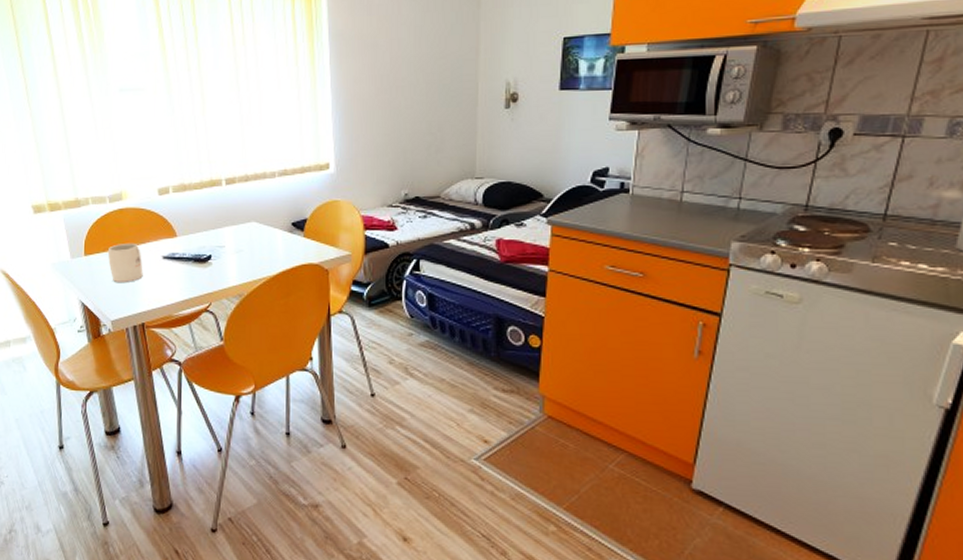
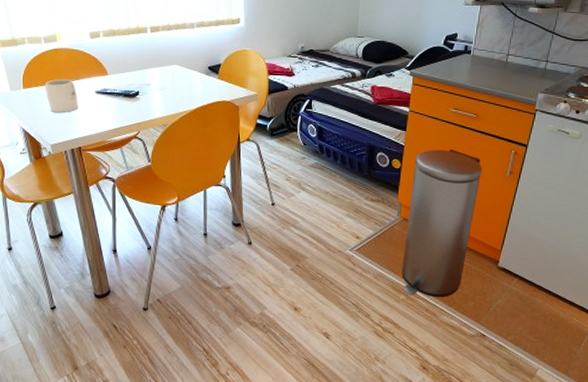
pedal bin: none [550,321,657,531] -> present [402,149,483,297]

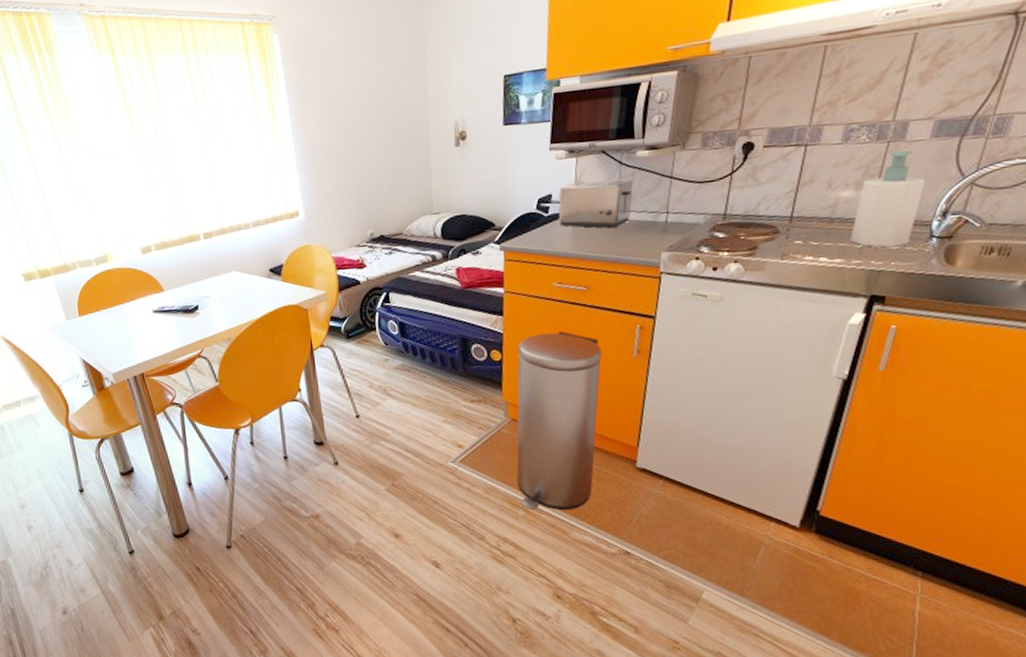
mug: present [46,78,78,113] -> none [101,300,137,338]
toaster: none [460,26,523,69] -> present [558,179,633,229]

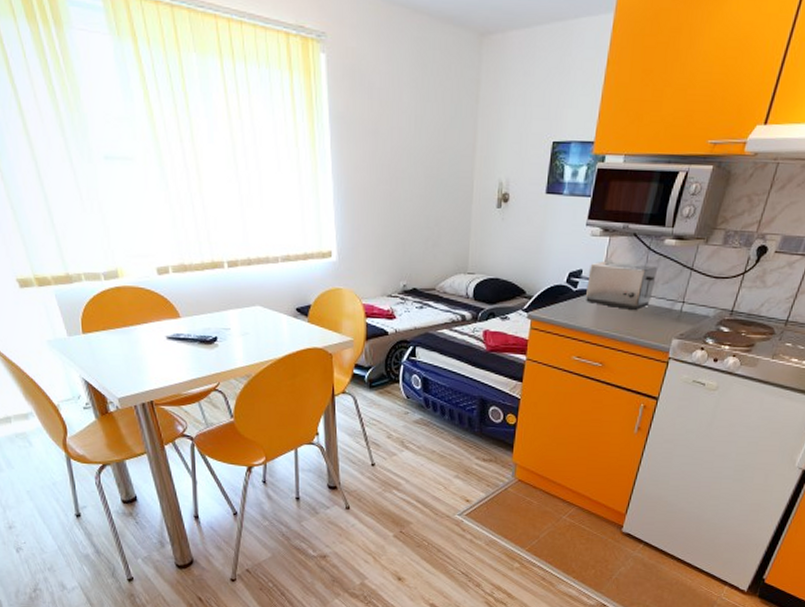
pedal bin: present [516,331,602,510] -> none [516,402,607,565]

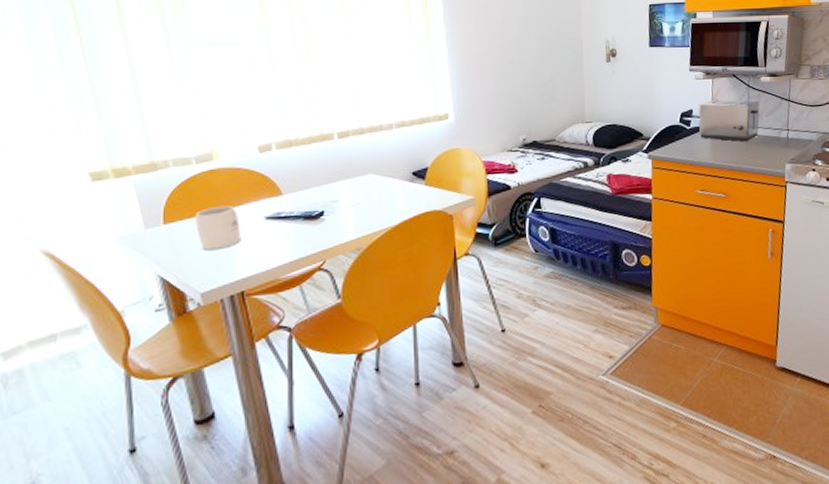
mug: none [108,322,148,361] -> present [196,205,242,250]

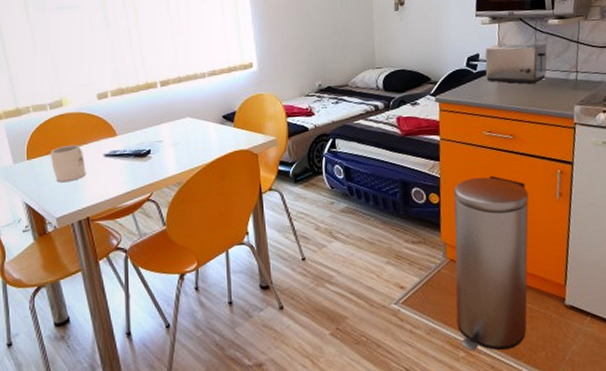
pedal bin: none [666,236,742,420] -> present [453,176,529,350]

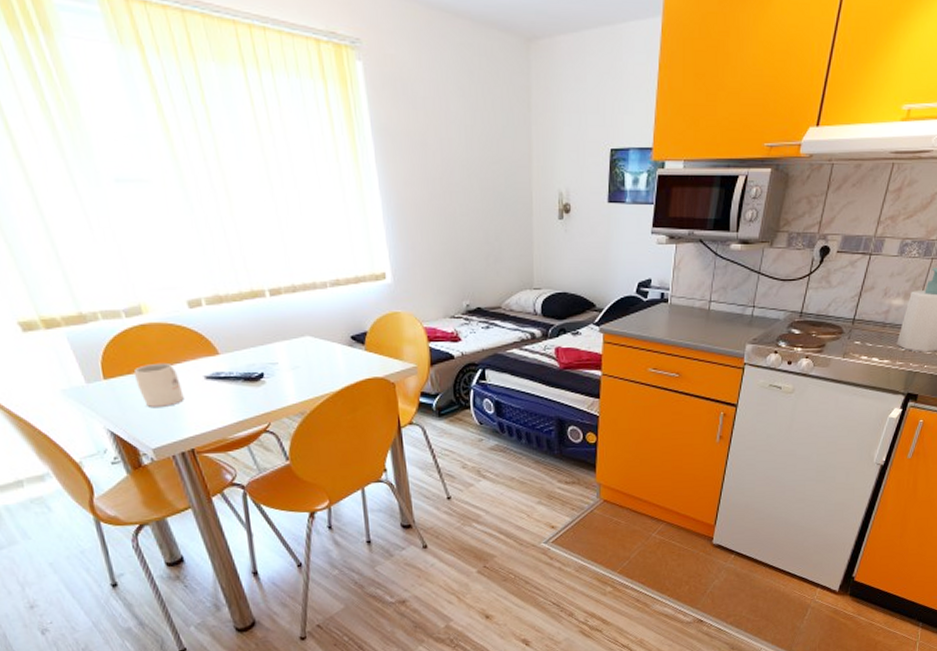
pedal bin: present [453,176,529,350] -> none [606,416,689,586]
toaster: present [485,43,547,84] -> none [656,268,725,318]

